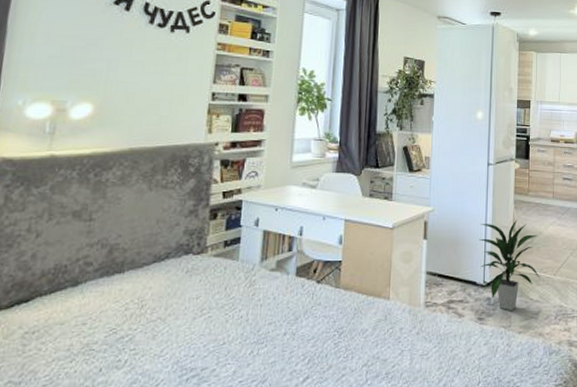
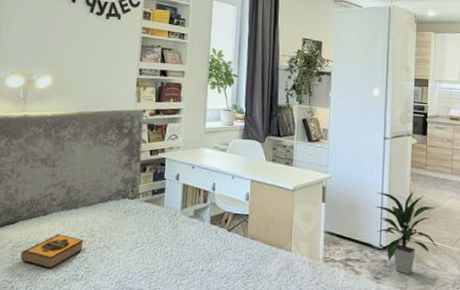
hardback book: none [36,309,130,358] -> present [20,234,84,269]

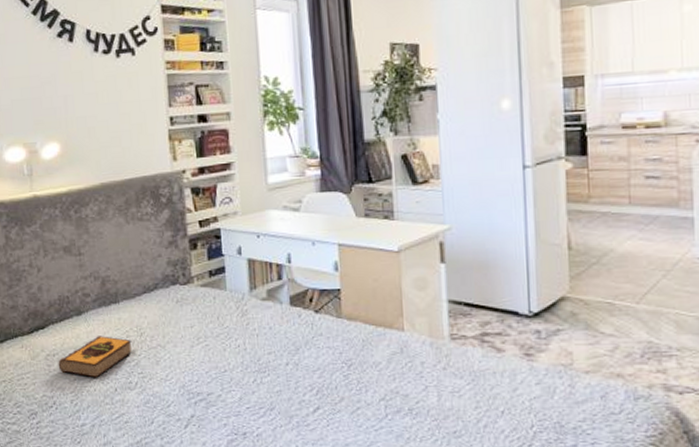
indoor plant: present [375,190,437,275] -> none [517,234,614,347]

